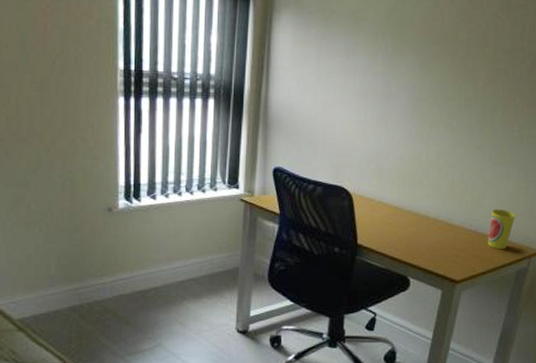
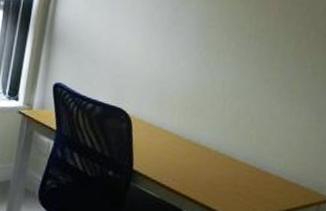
cup: present [487,208,516,250] -> none [272,147,305,193]

